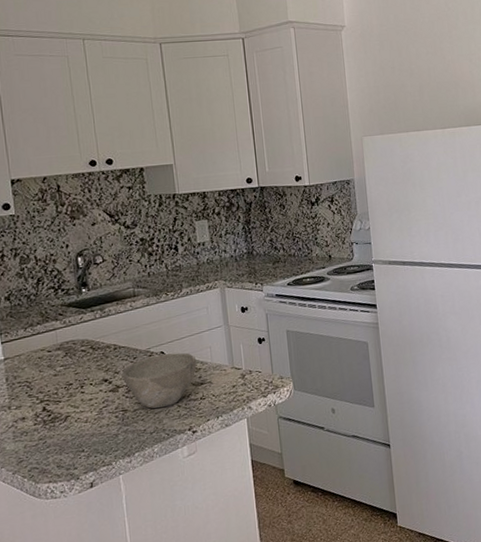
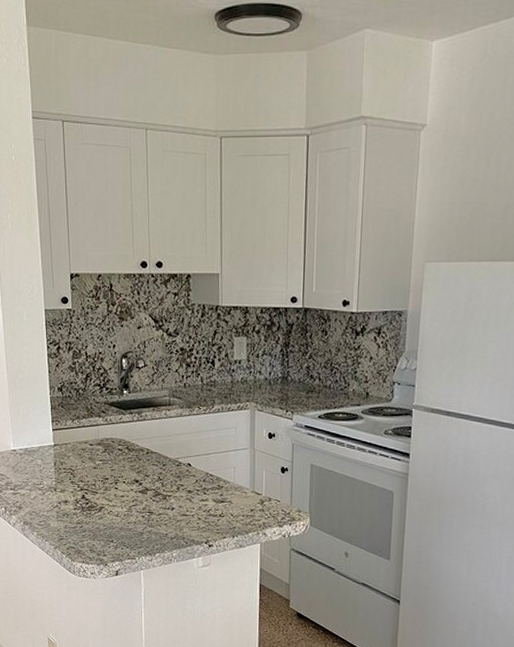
bowl: present [122,353,197,409] -> none [152,466,219,517]

